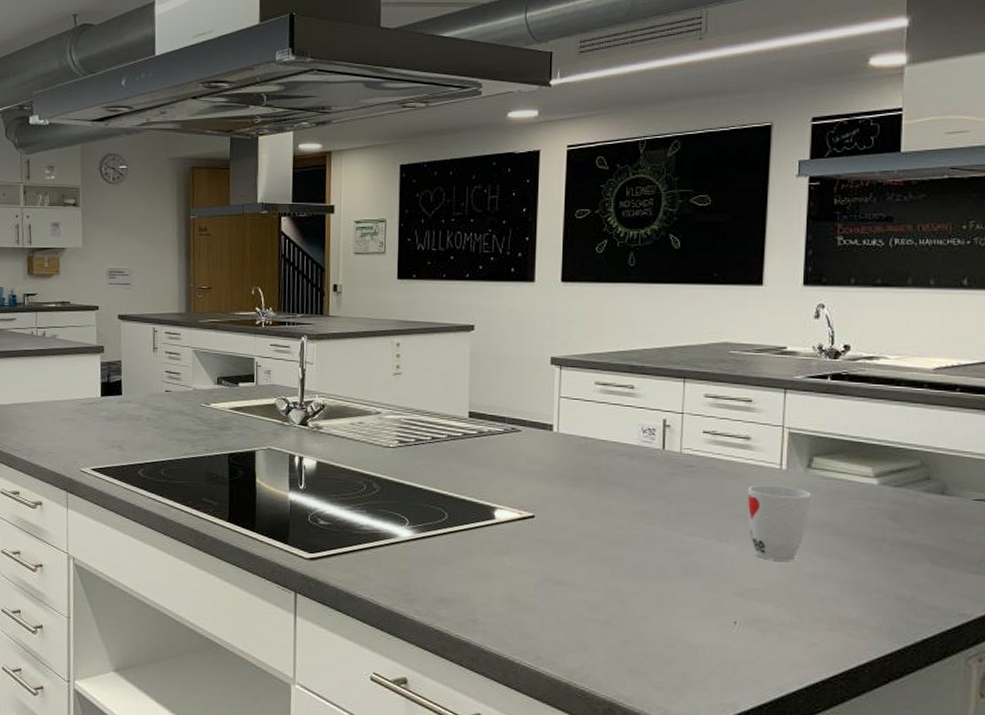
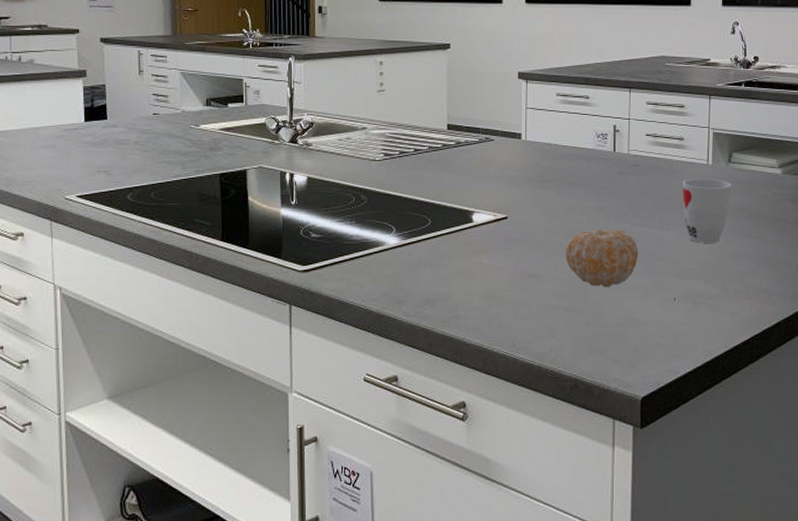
fruit: none [601,536,691,603] -> present [565,229,639,288]

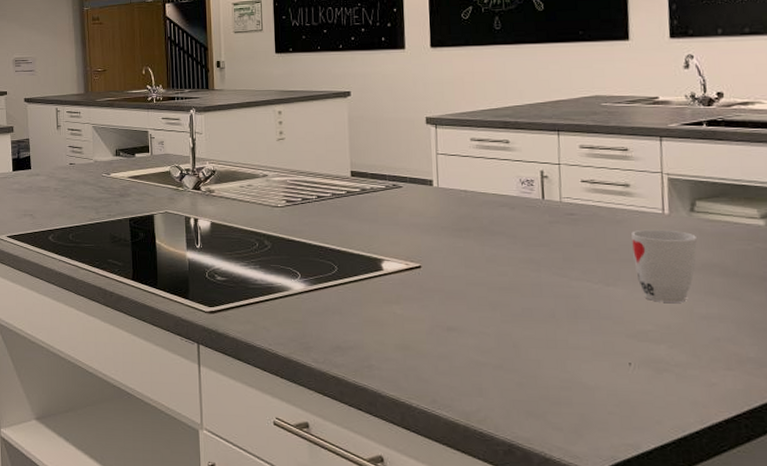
fruit: present [565,229,639,288] -> none [490,282,581,347]

